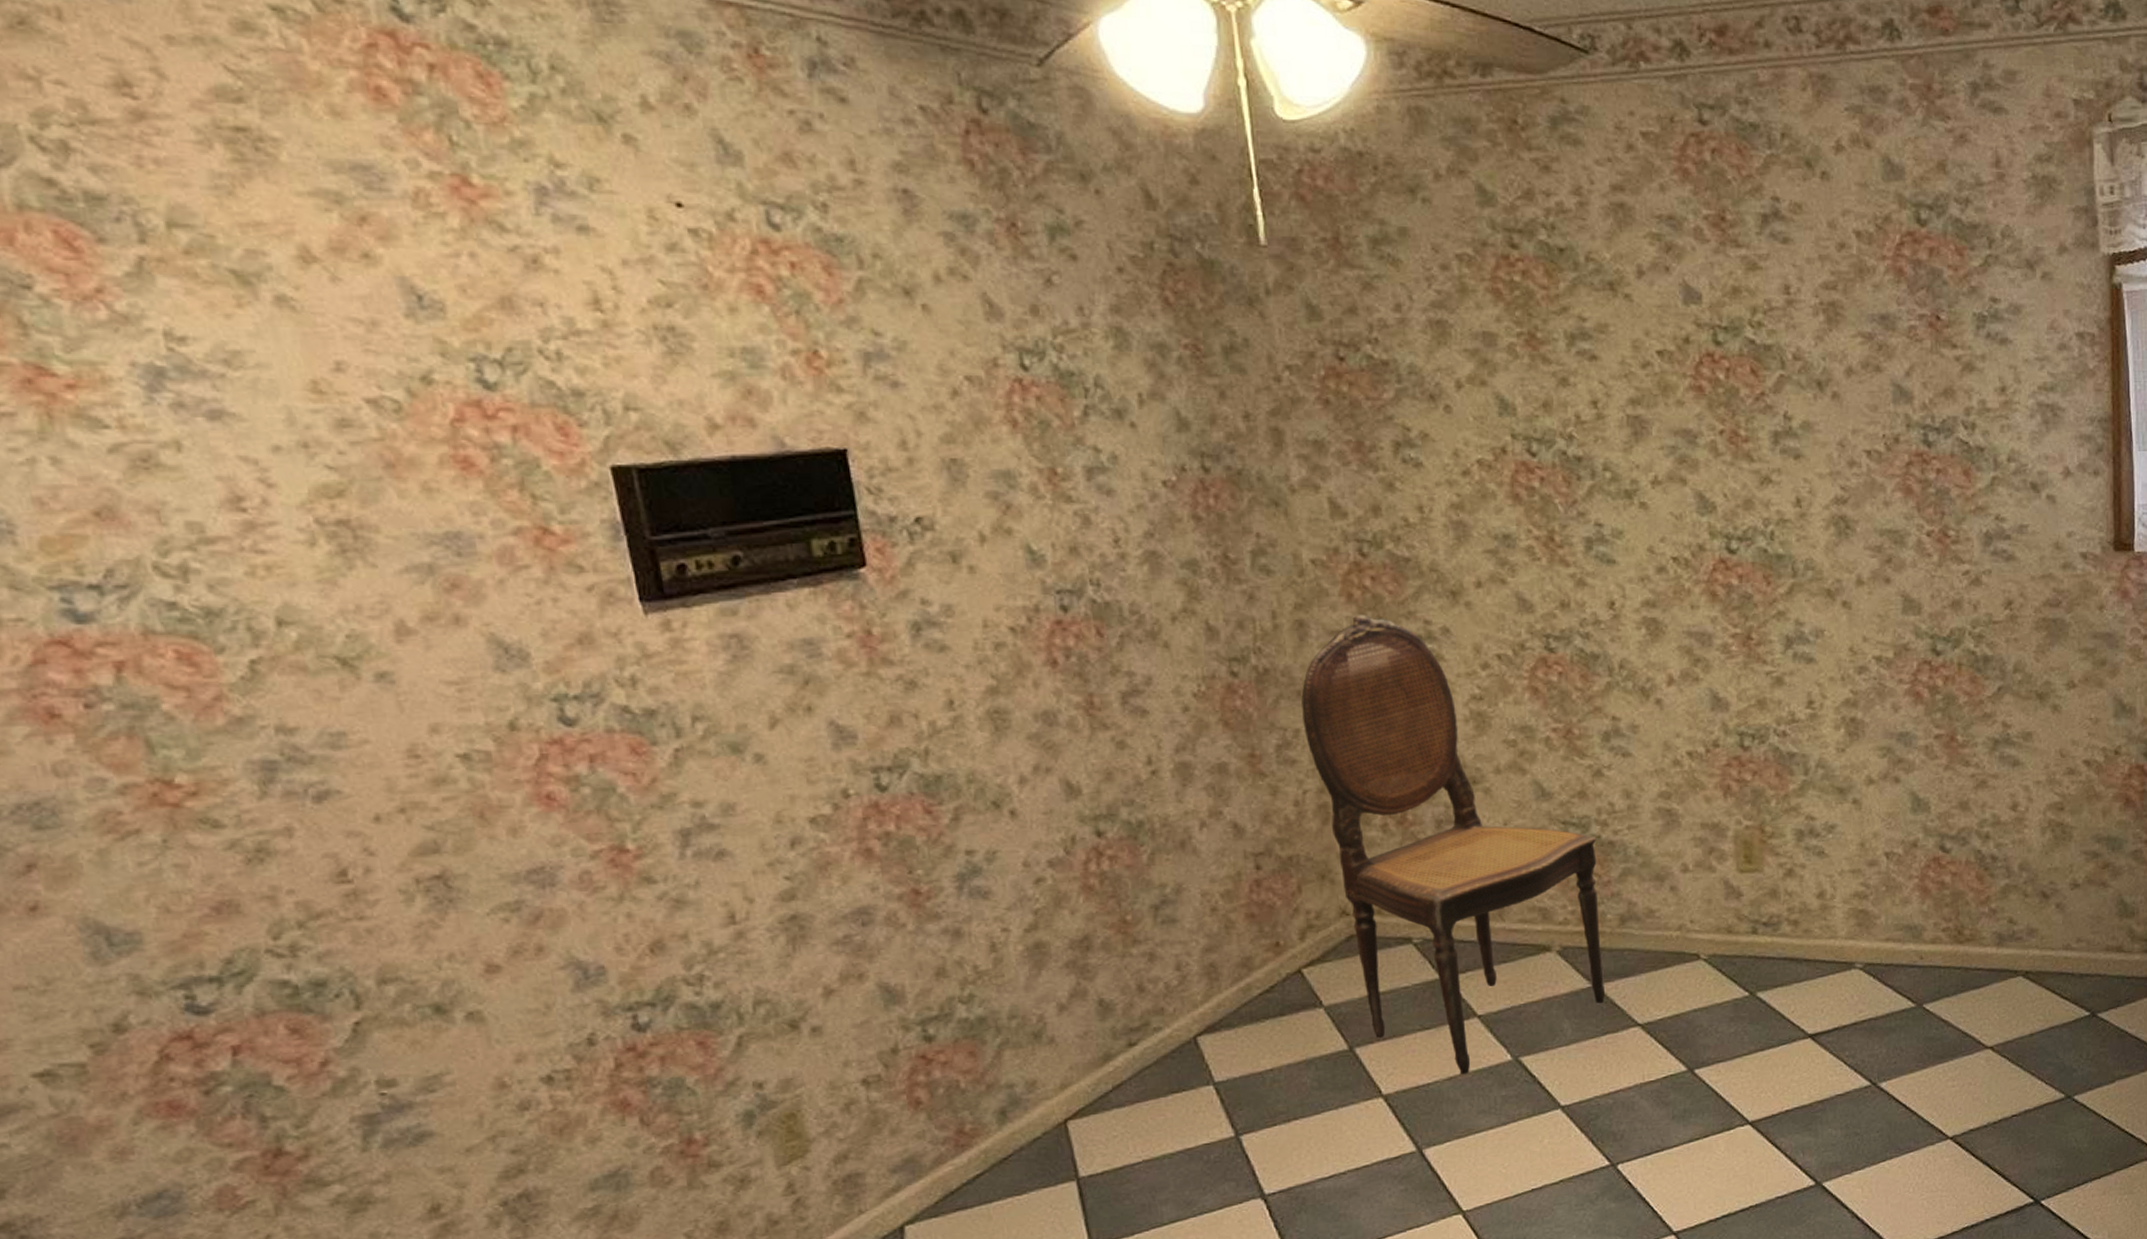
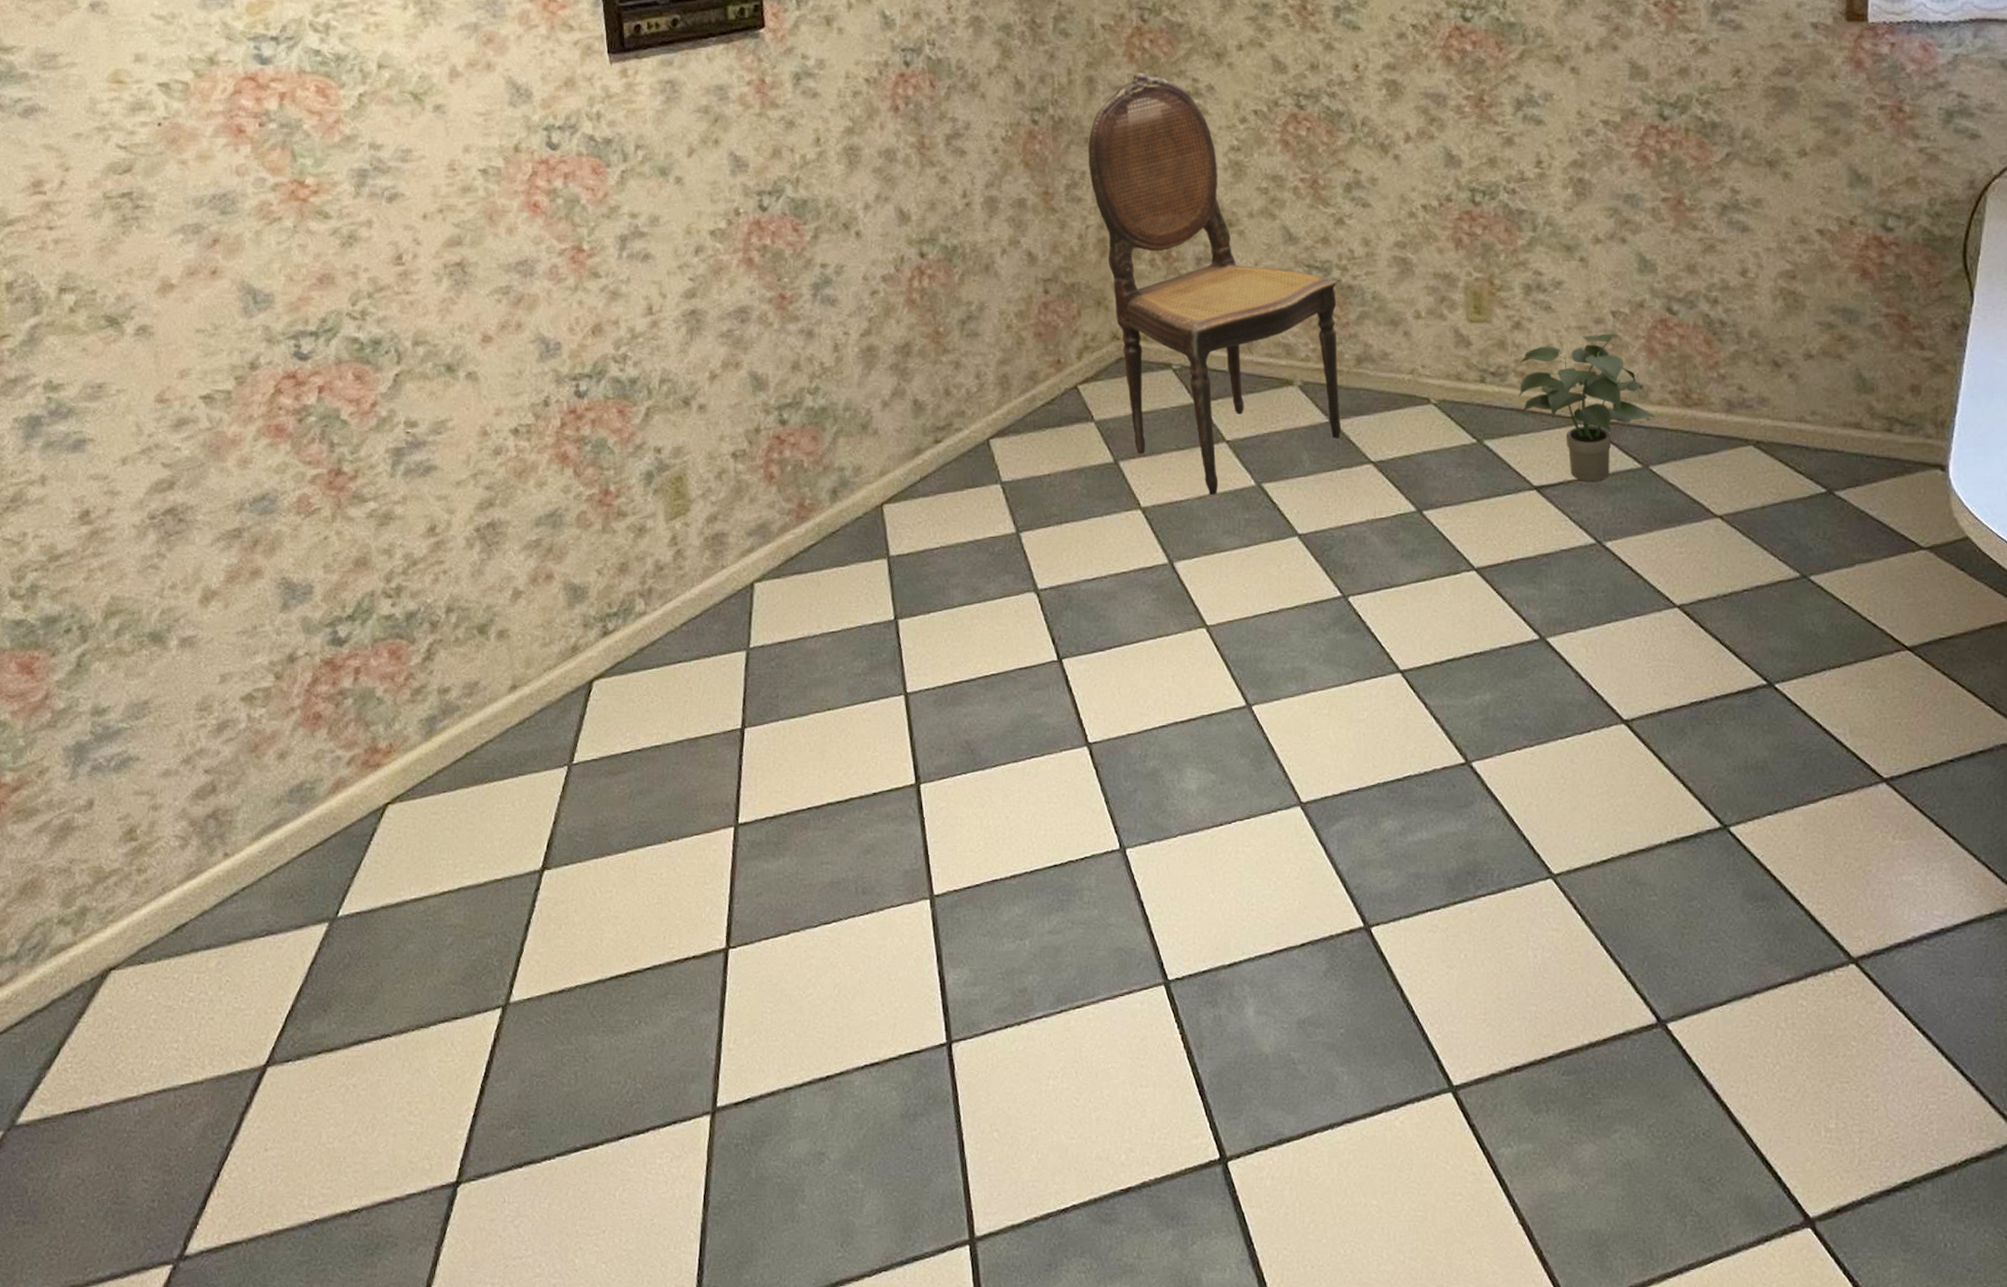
potted plant: none [1792,874,1931,1026] -> present [1519,333,1657,482]

